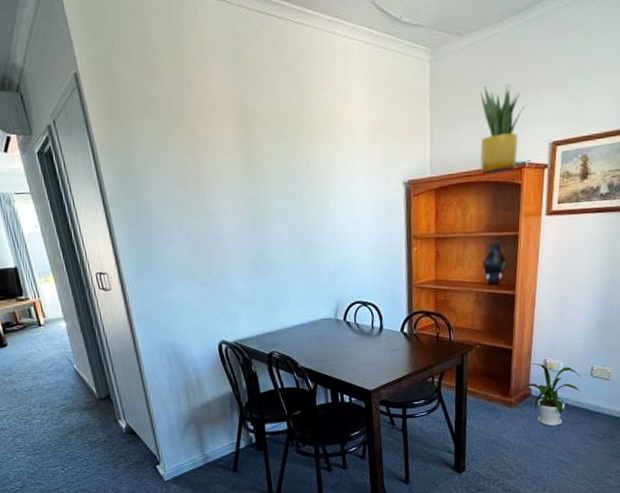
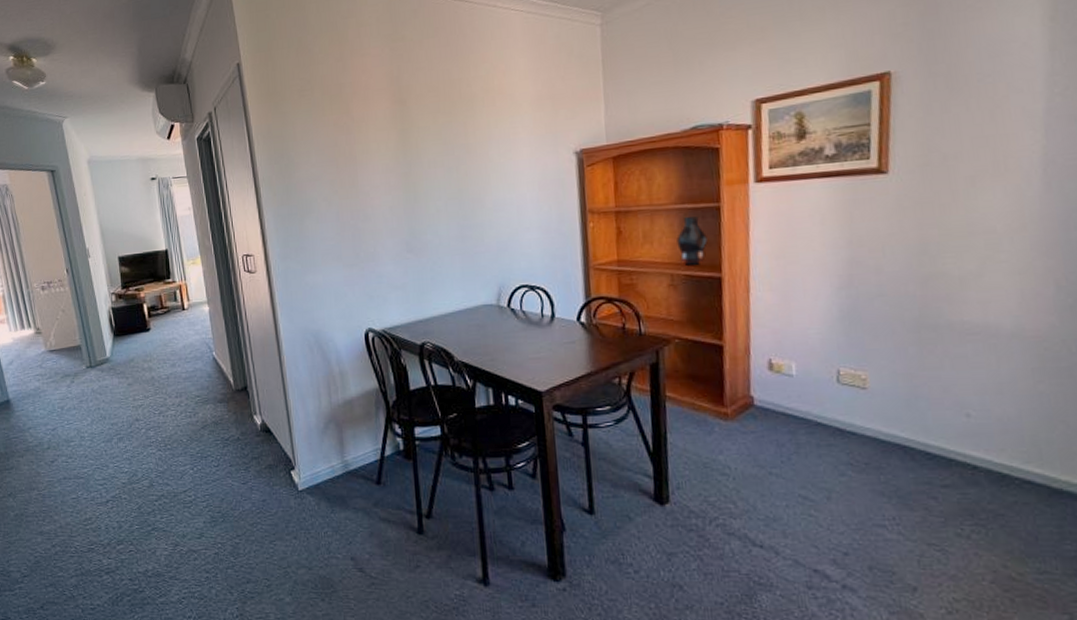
planter: present [480,84,526,174] -> none [661,41,718,139]
house plant: present [517,363,581,427] -> none [733,363,824,449]

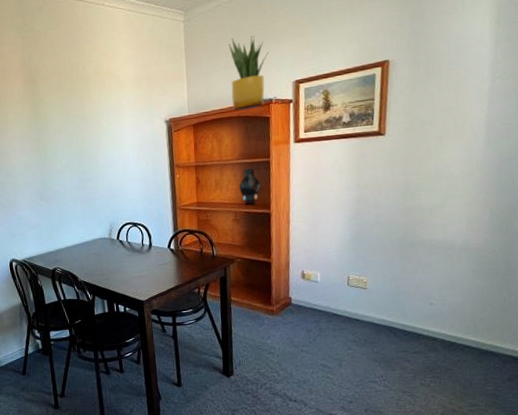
planter: none [661,41,718,139] -> present [228,35,269,111]

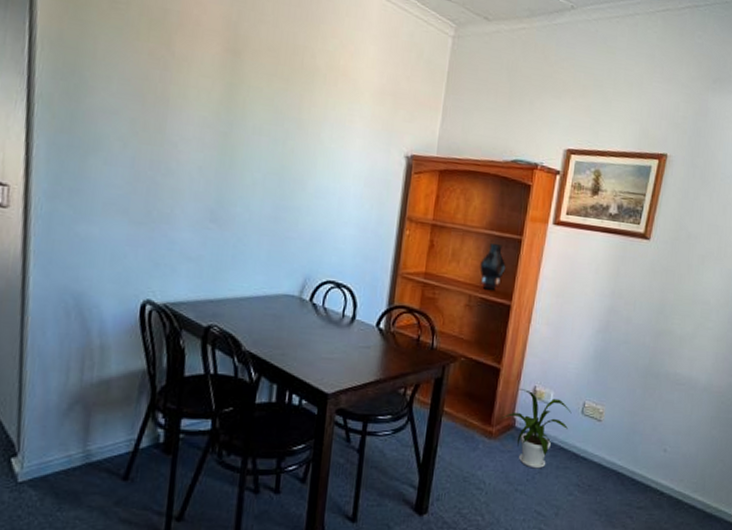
planter: present [228,35,269,111] -> none [491,76,545,170]
house plant: none [278,274,339,333] -> present [500,389,572,469]

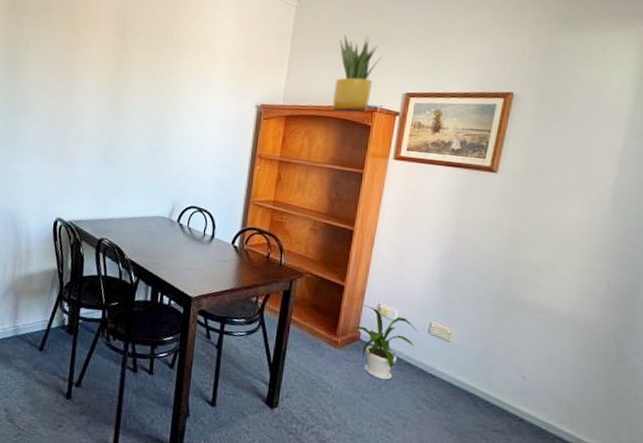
vase: present [480,244,506,290] -> none [323,176,348,217]
planter: none [491,76,545,170] -> present [332,34,383,113]

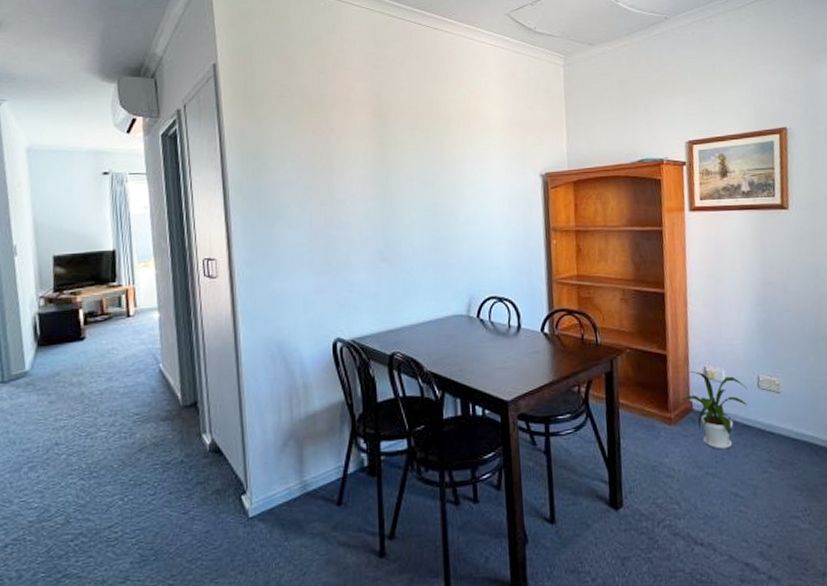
planter: present [332,34,383,113] -> none [613,88,659,169]

